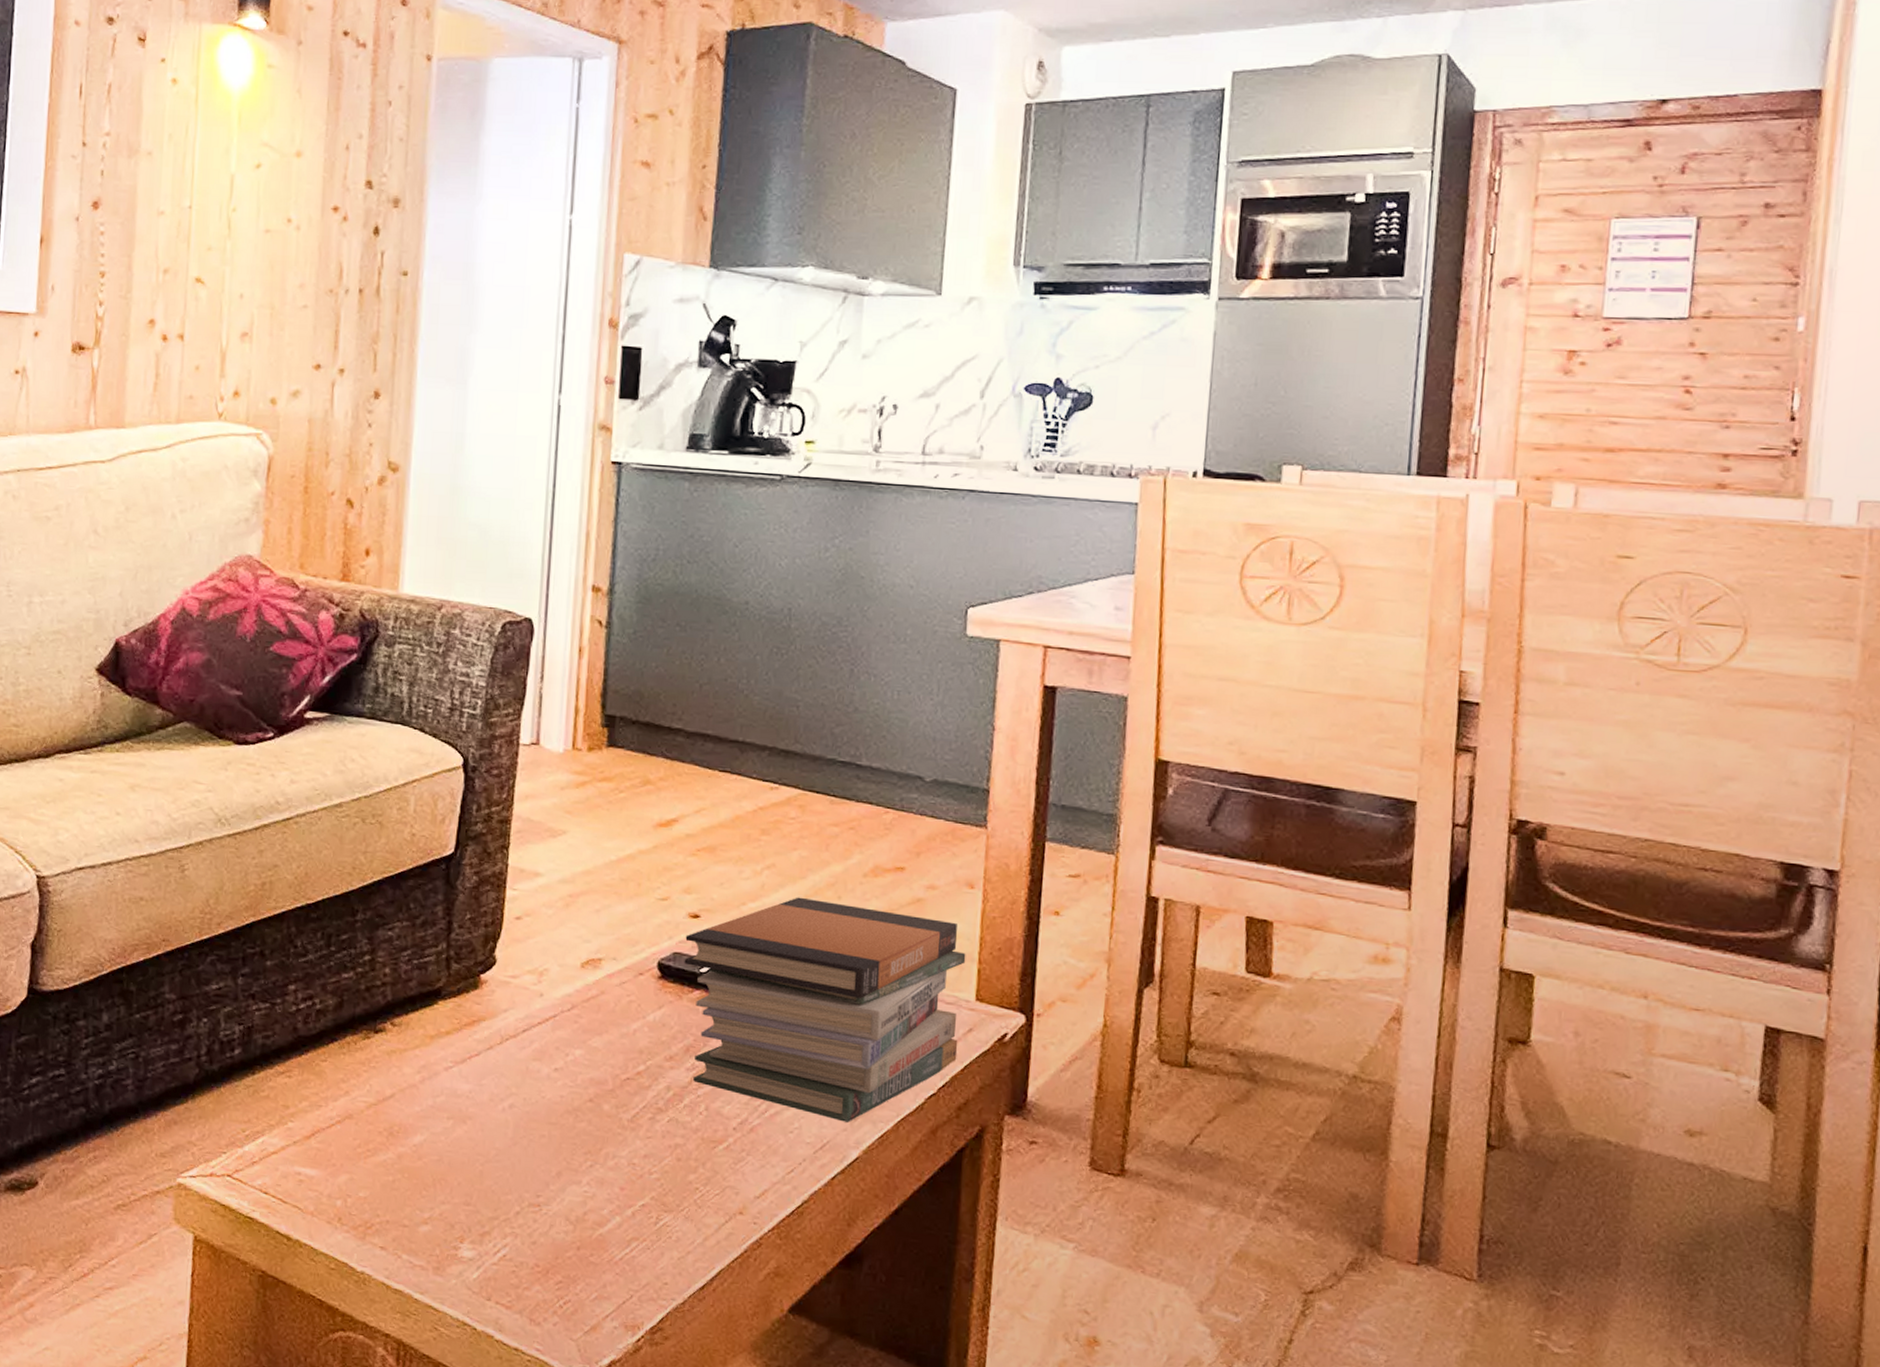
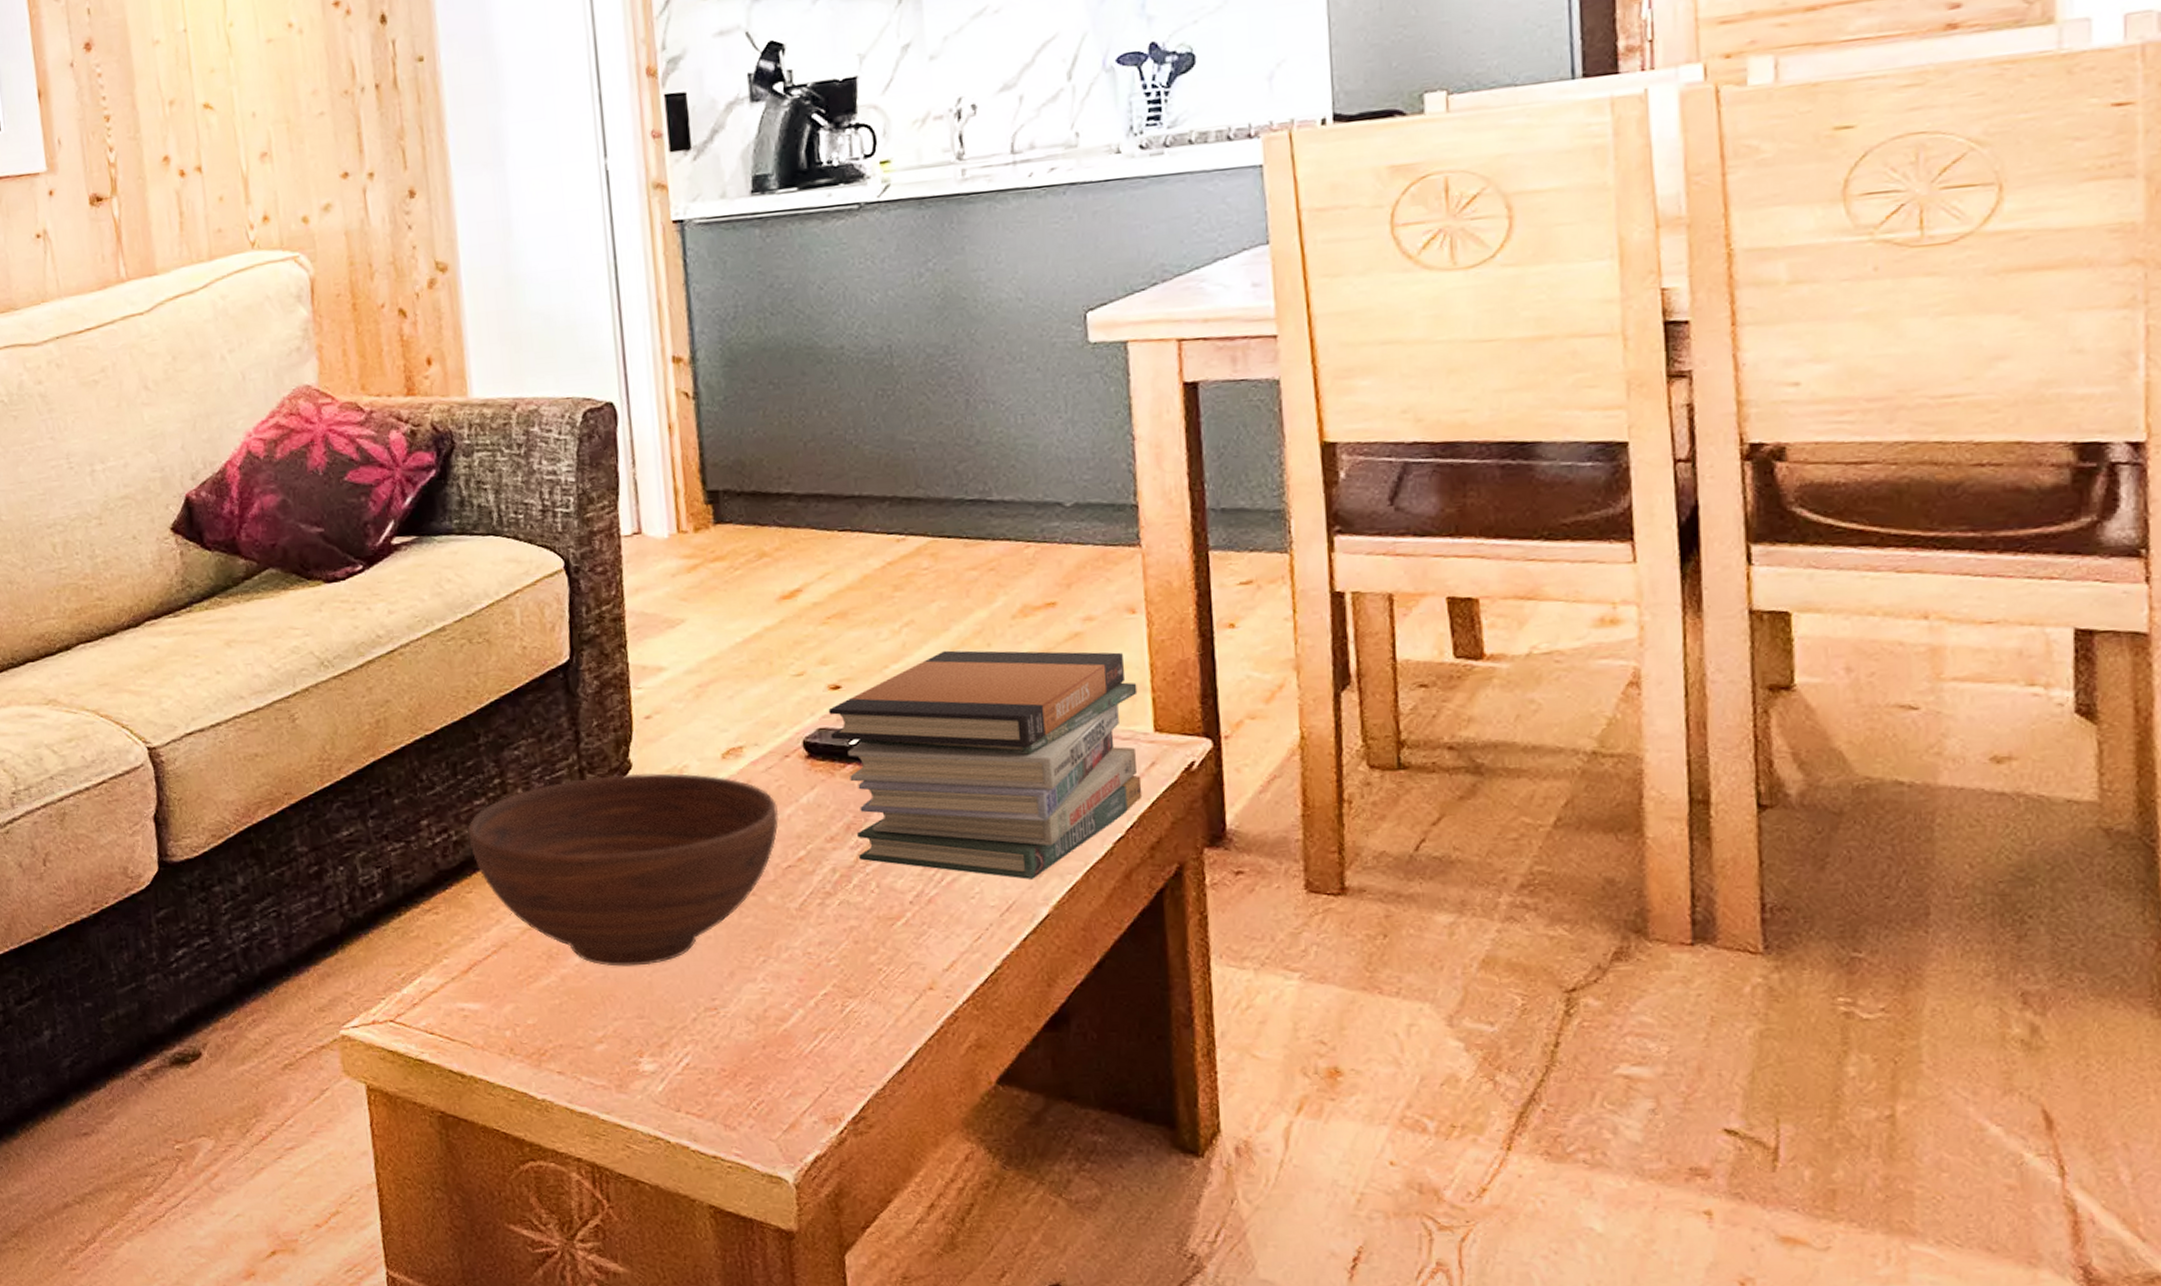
bowl: none [331,967,626,1155] -> present [468,773,779,967]

